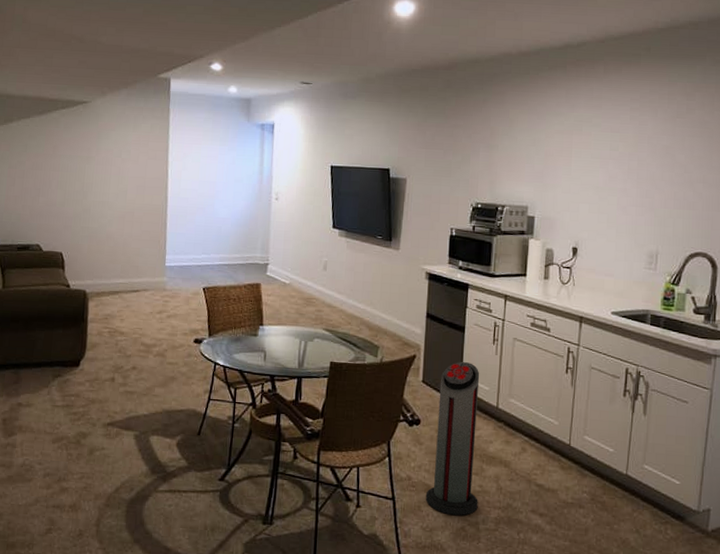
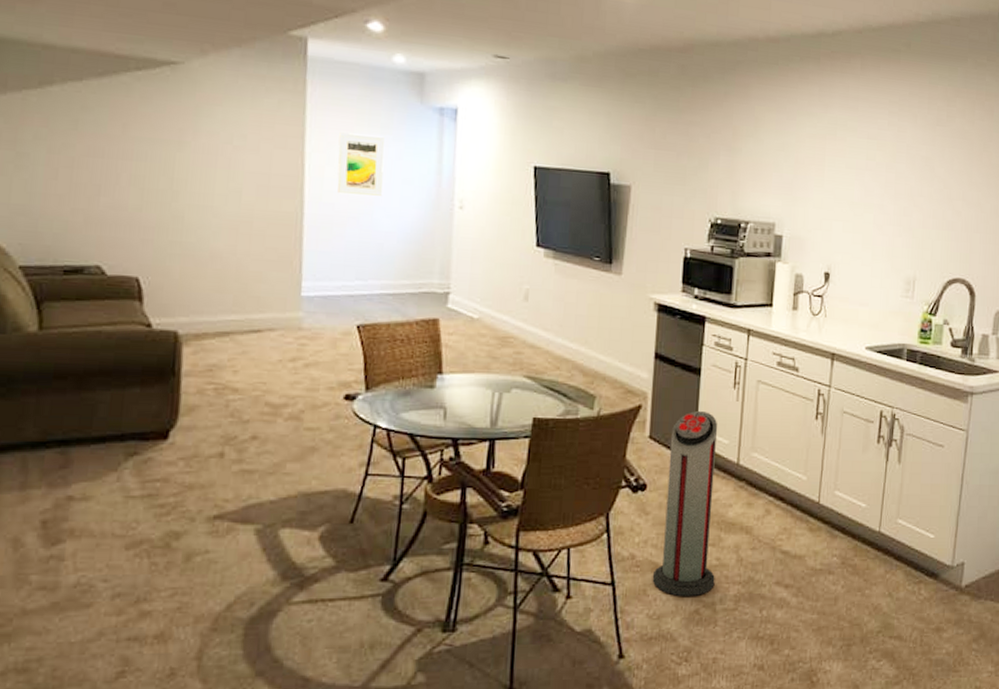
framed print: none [190,146,222,192] -> present [337,132,385,196]

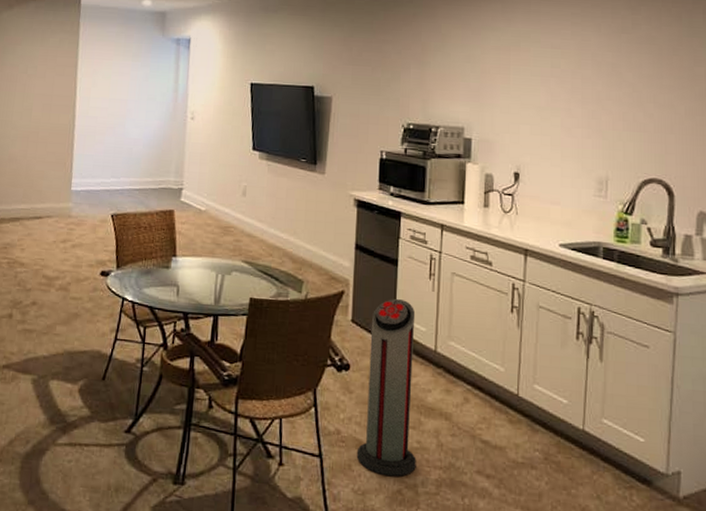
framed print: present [337,132,385,196] -> none [100,61,135,110]

